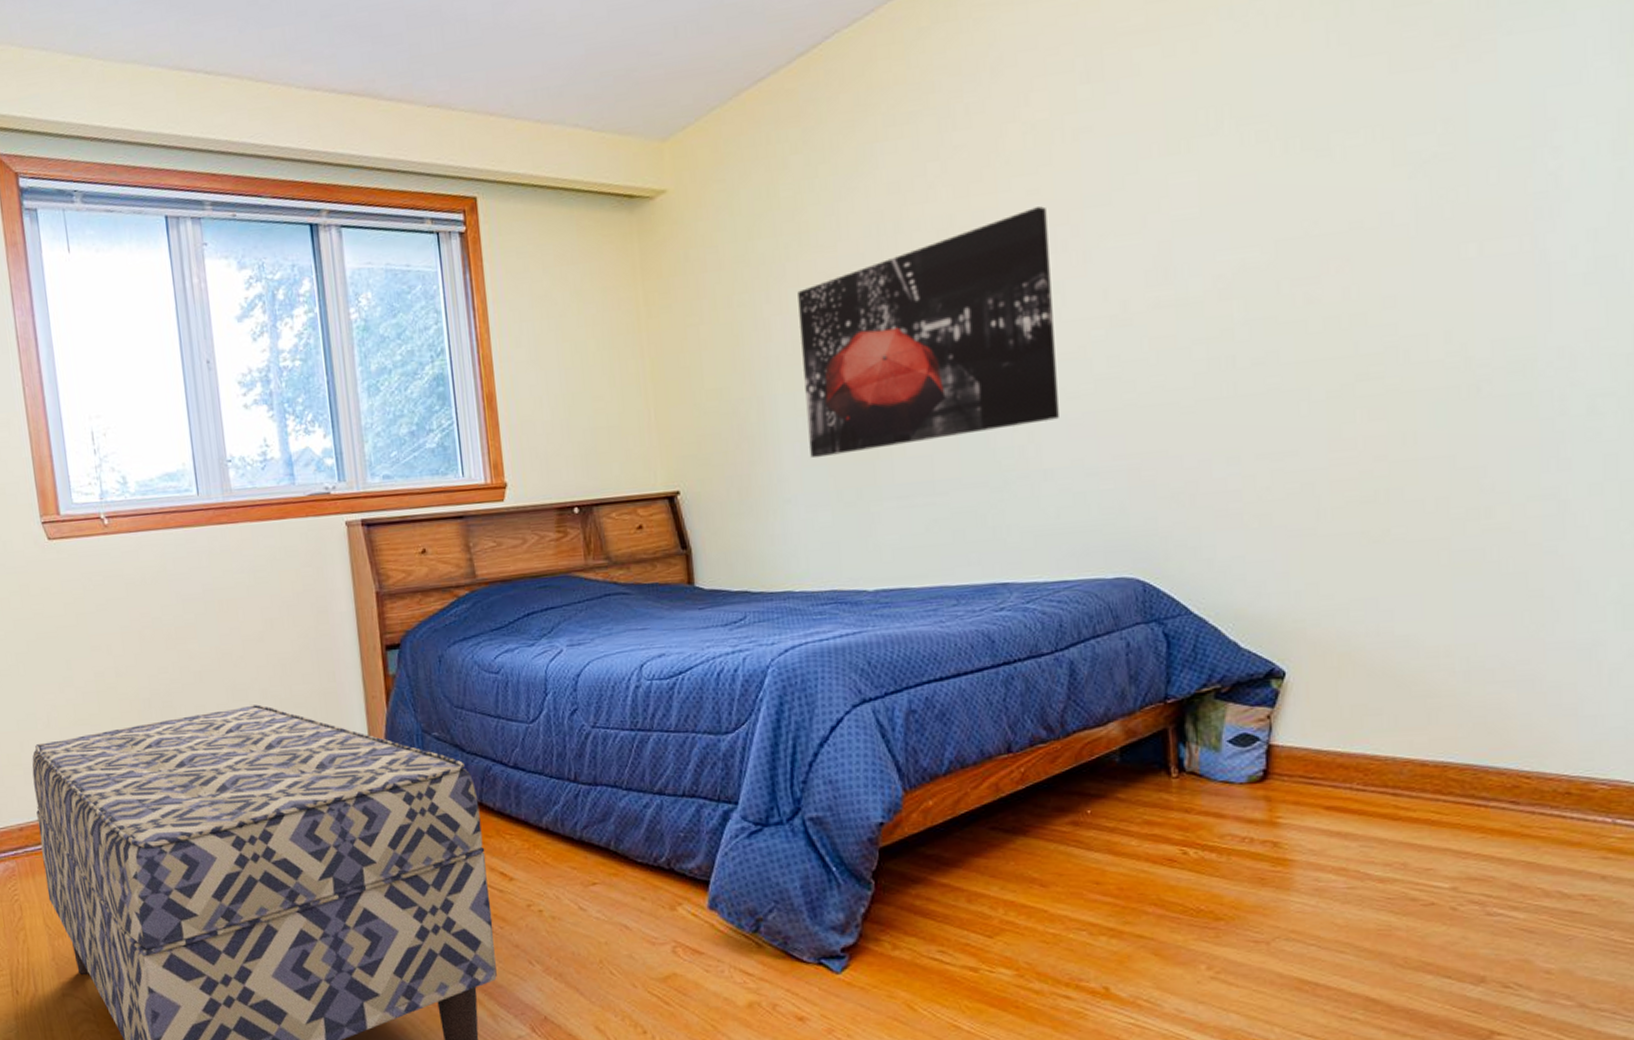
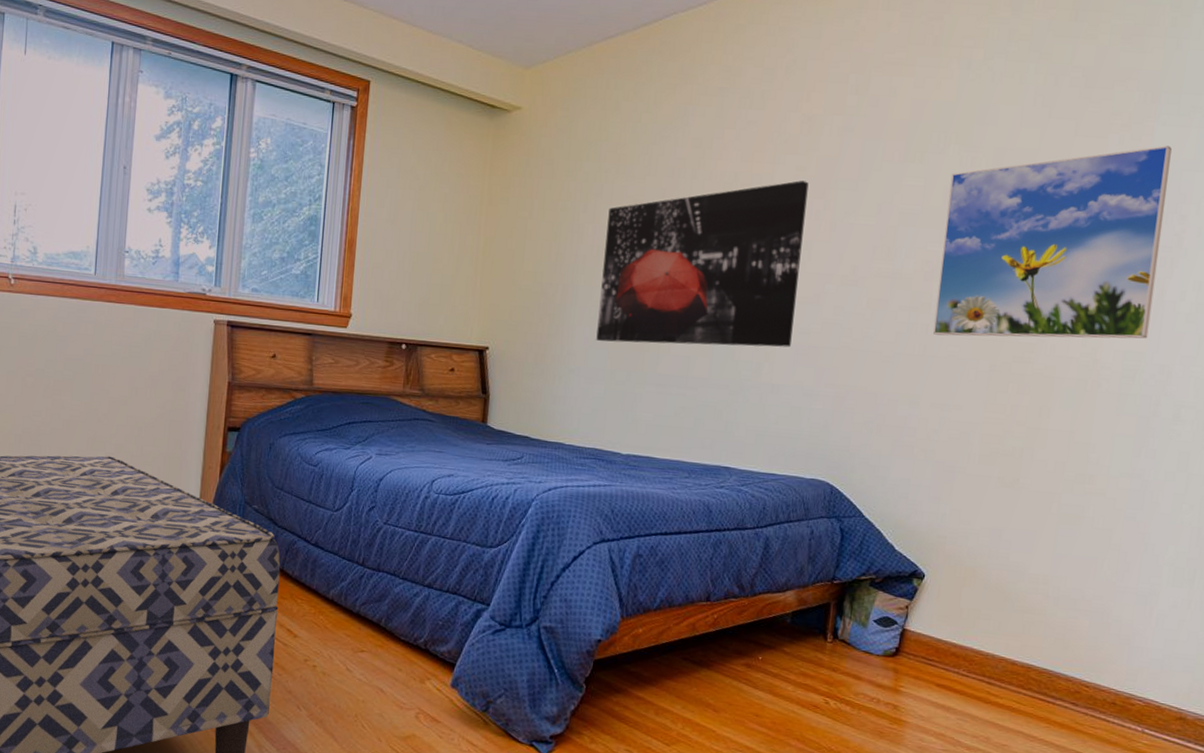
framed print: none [1231,59,1534,367] -> present [932,145,1172,339]

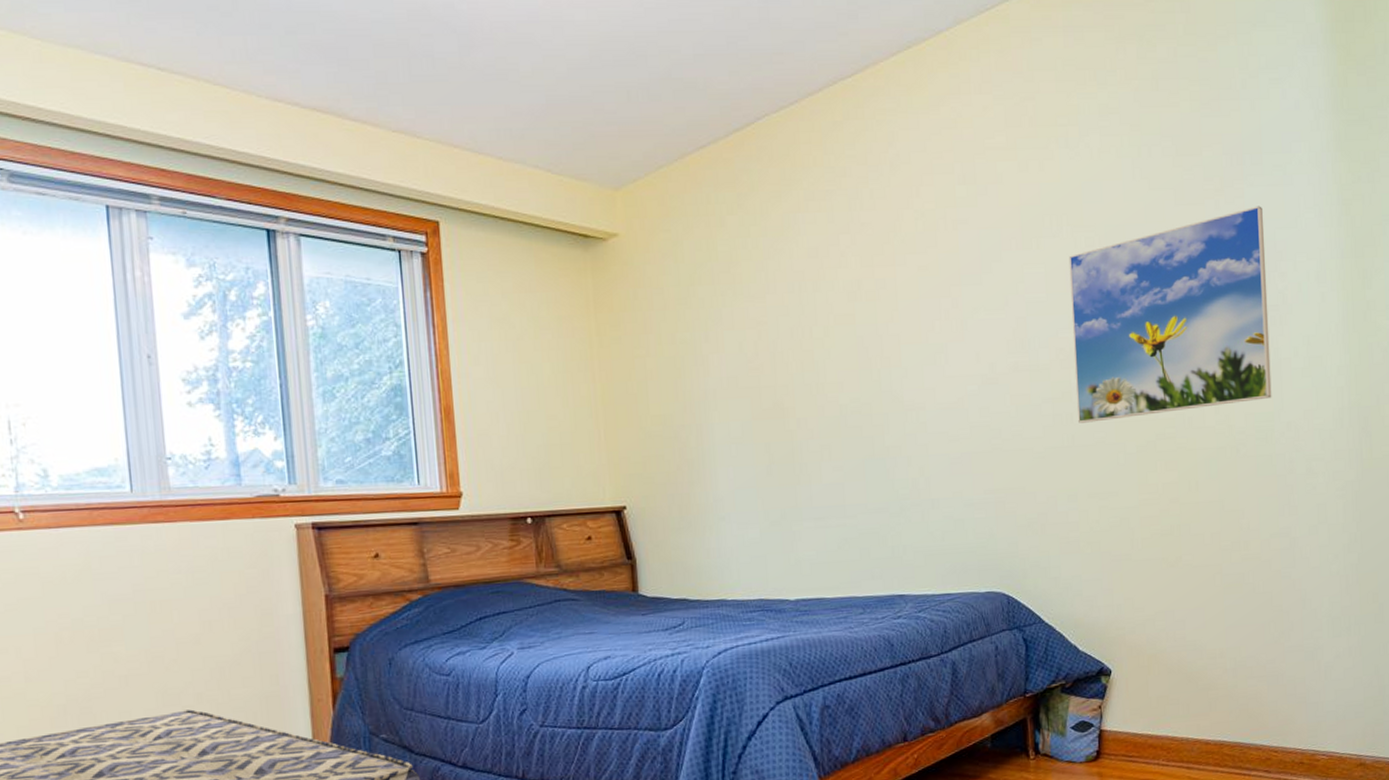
wall art: present [596,180,809,348] -> none [732,280,943,482]

